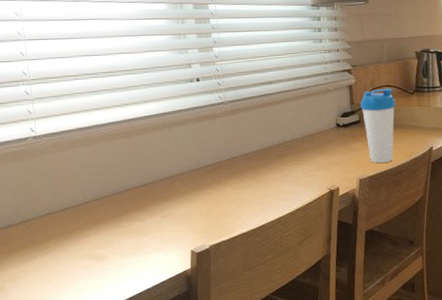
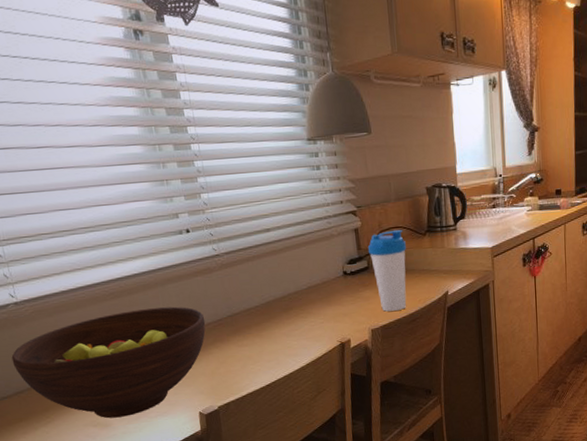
fruit bowl: none [23,148,206,252] -> present [11,306,206,419]

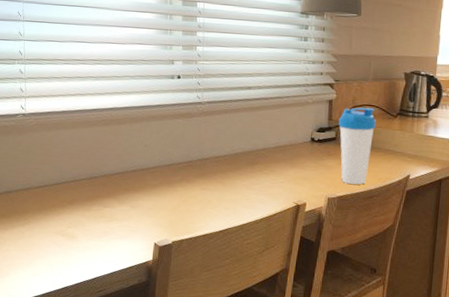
fruit bowl: present [11,306,206,419] -> none [9,138,178,233]

